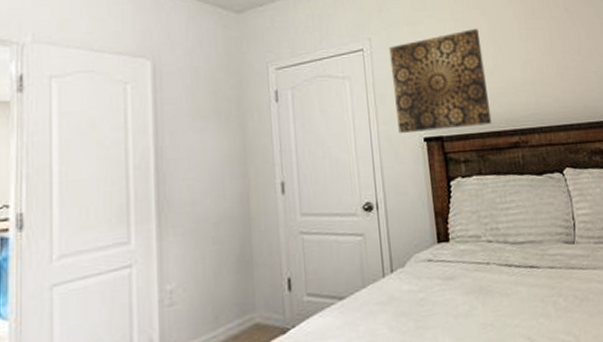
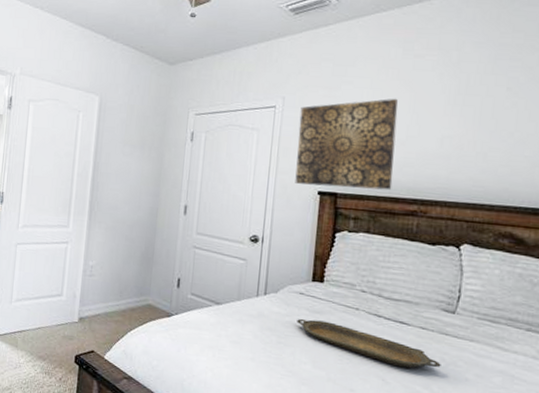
serving tray: none [431,286,576,318] -> present [297,319,441,369]

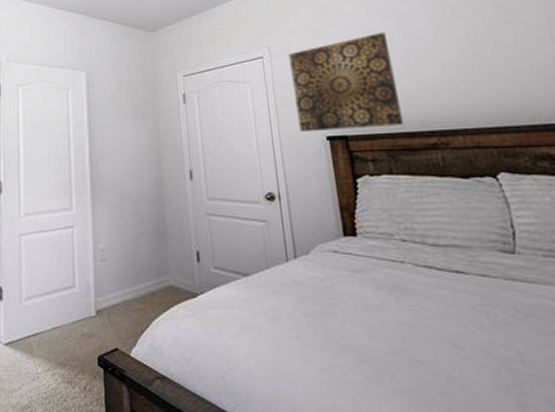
serving tray: present [297,319,441,369] -> none [337,281,519,327]

